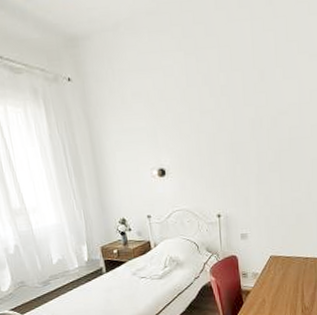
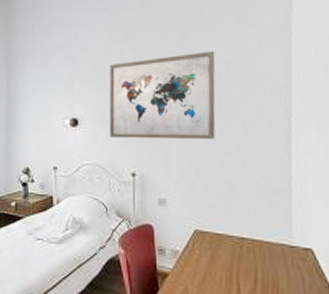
wall art: none [190,93,289,184] -> present [109,51,216,140]

